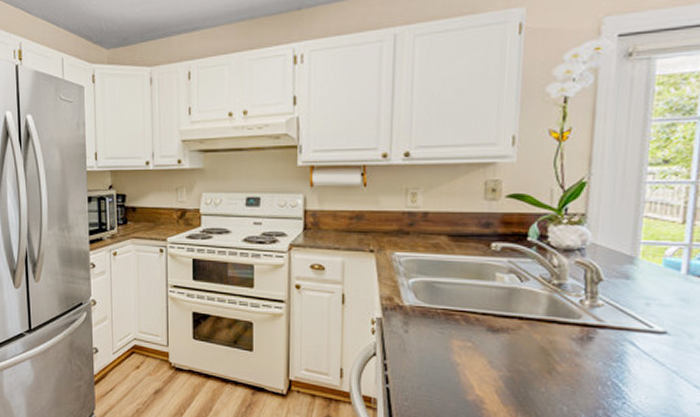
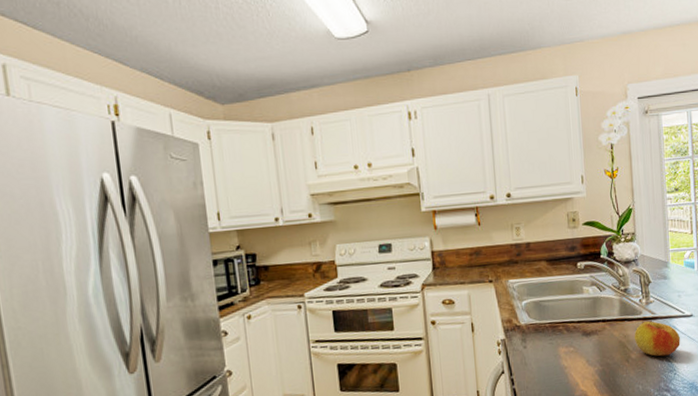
apple: none [564,329,640,378] -> present [634,321,680,357]

